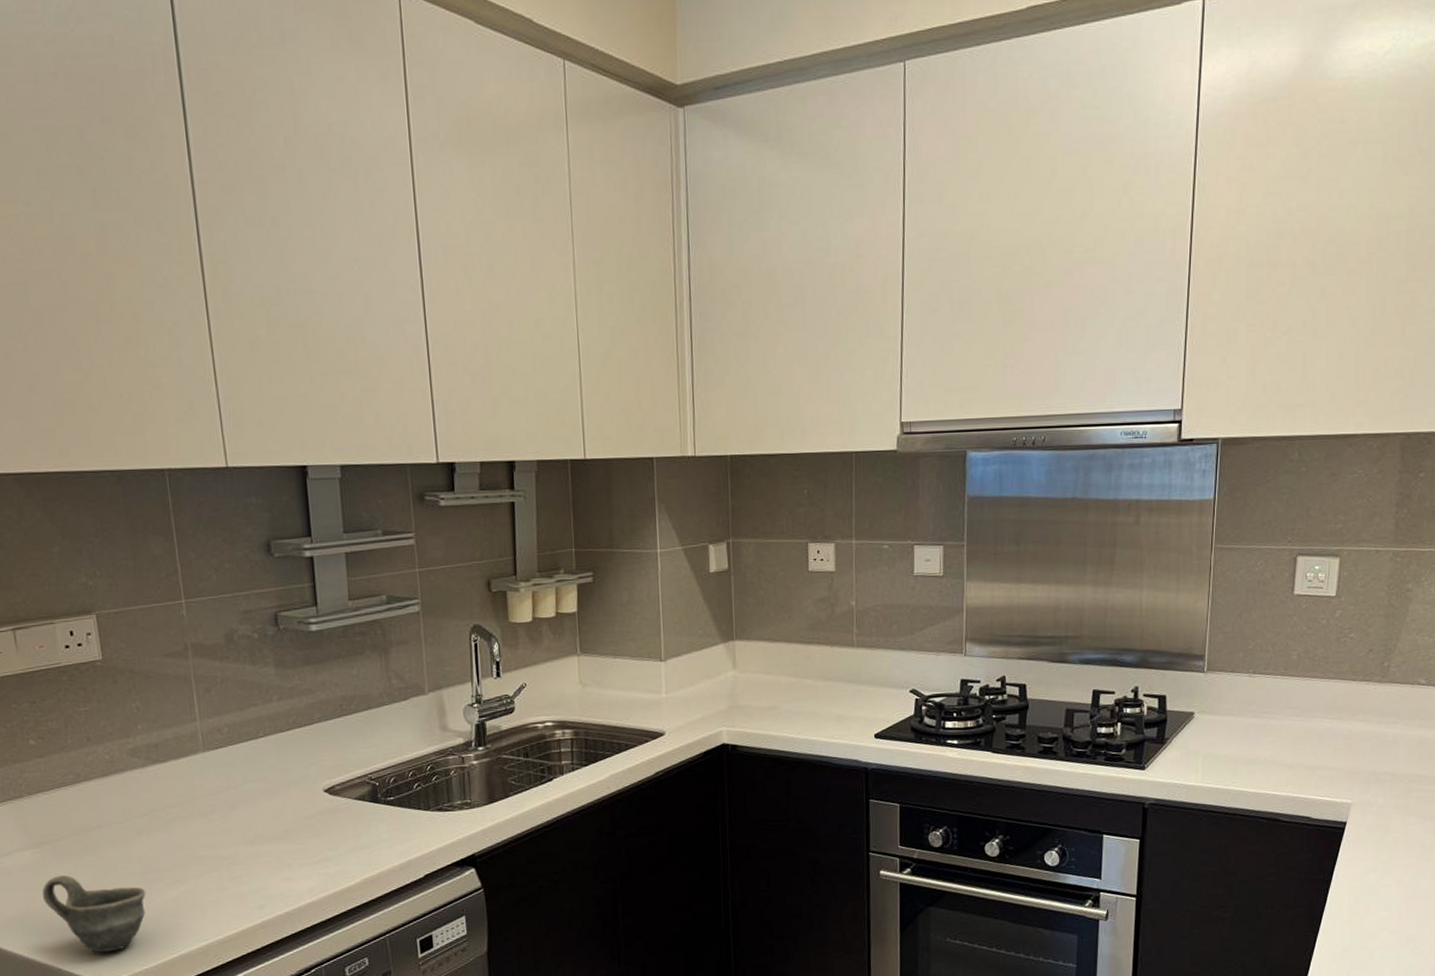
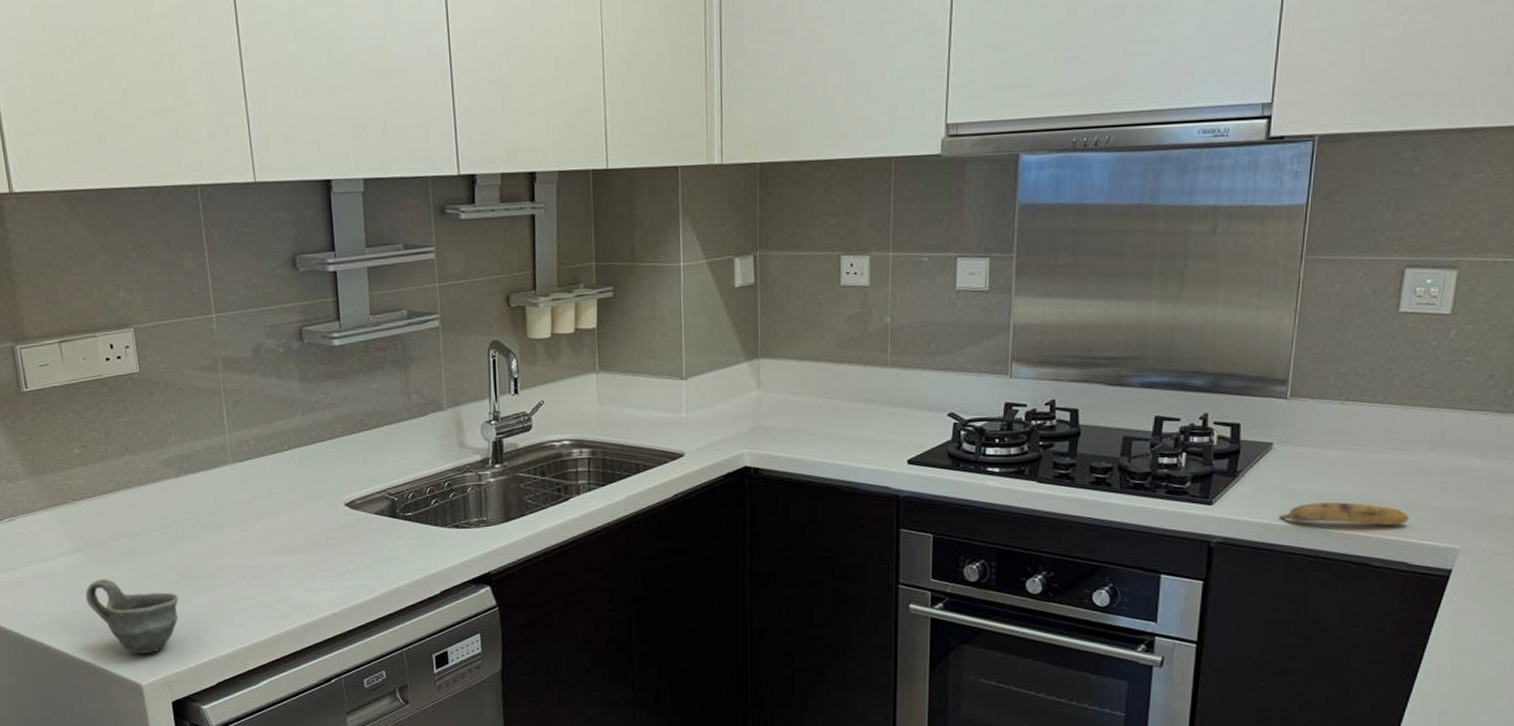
banana: none [1202,764,1309,785] -> present [1279,502,1409,526]

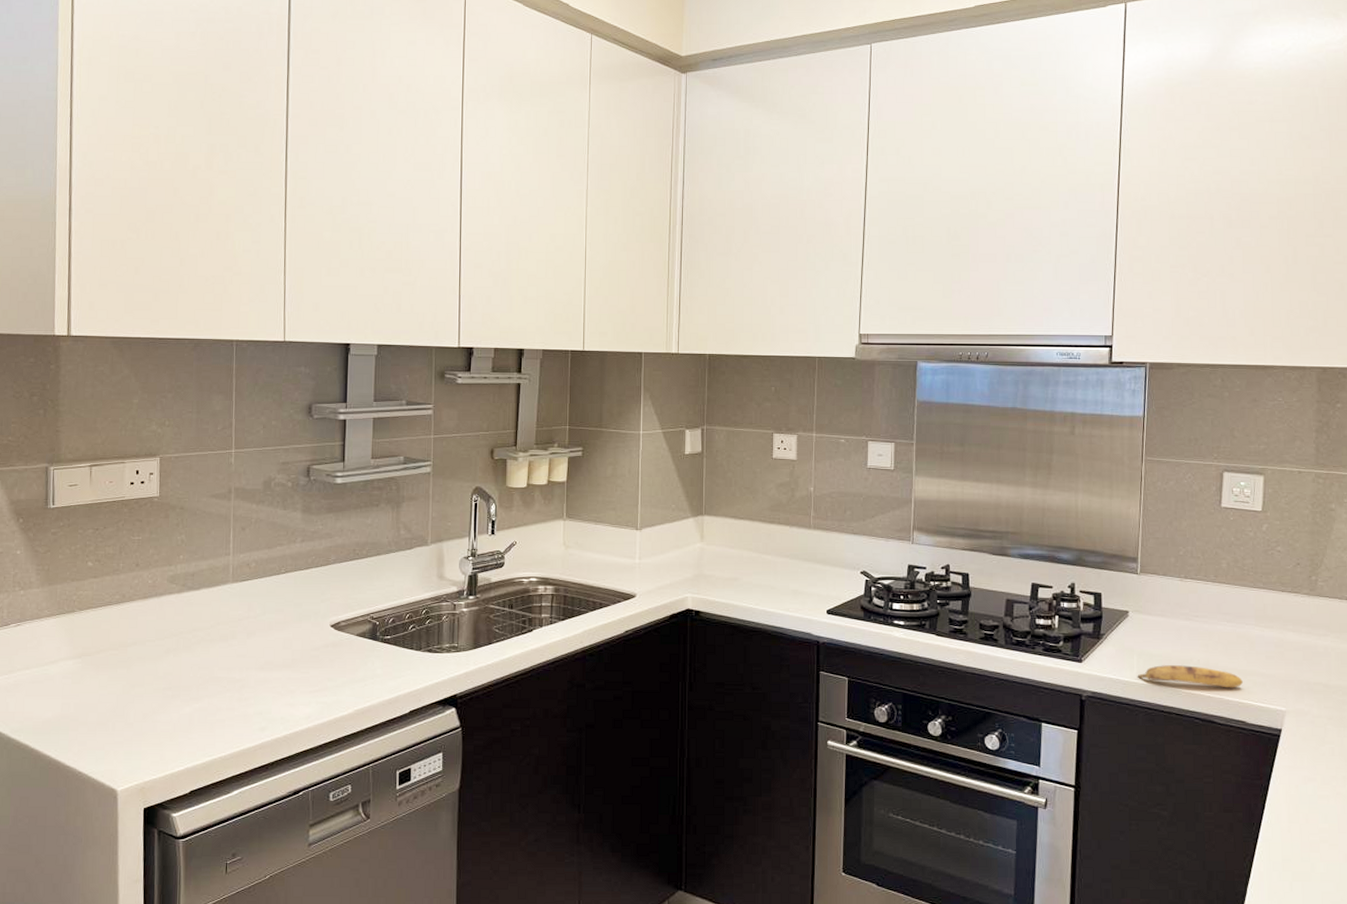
cup: present [85,579,179,654] -> none [76,686,165,760]

